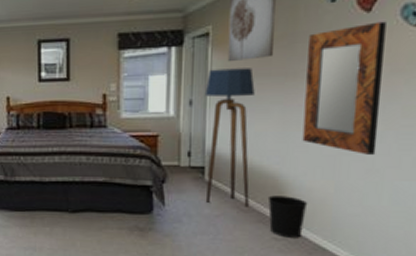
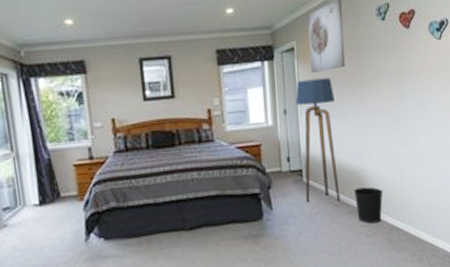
home mirror: present [302,21,386,155] -> none [370,36,425,145]

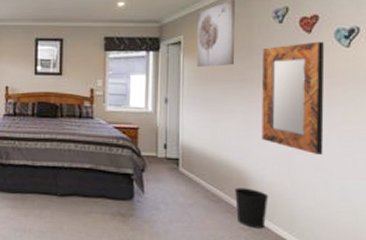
floor lamp: present [295,78,340,202] -> none [178,72,220,198]
home mirror: none [370,36,425,145] -> present [261,41,324,155]

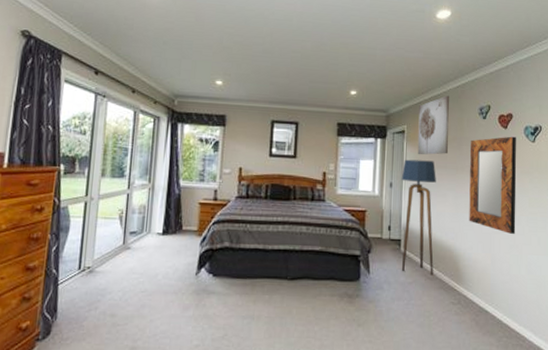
floor lamp: none [178,72,220,198] -> present [401,159,436,276]
wastebasket: present [234,187,269,229] -> none [446,265,474,302]

